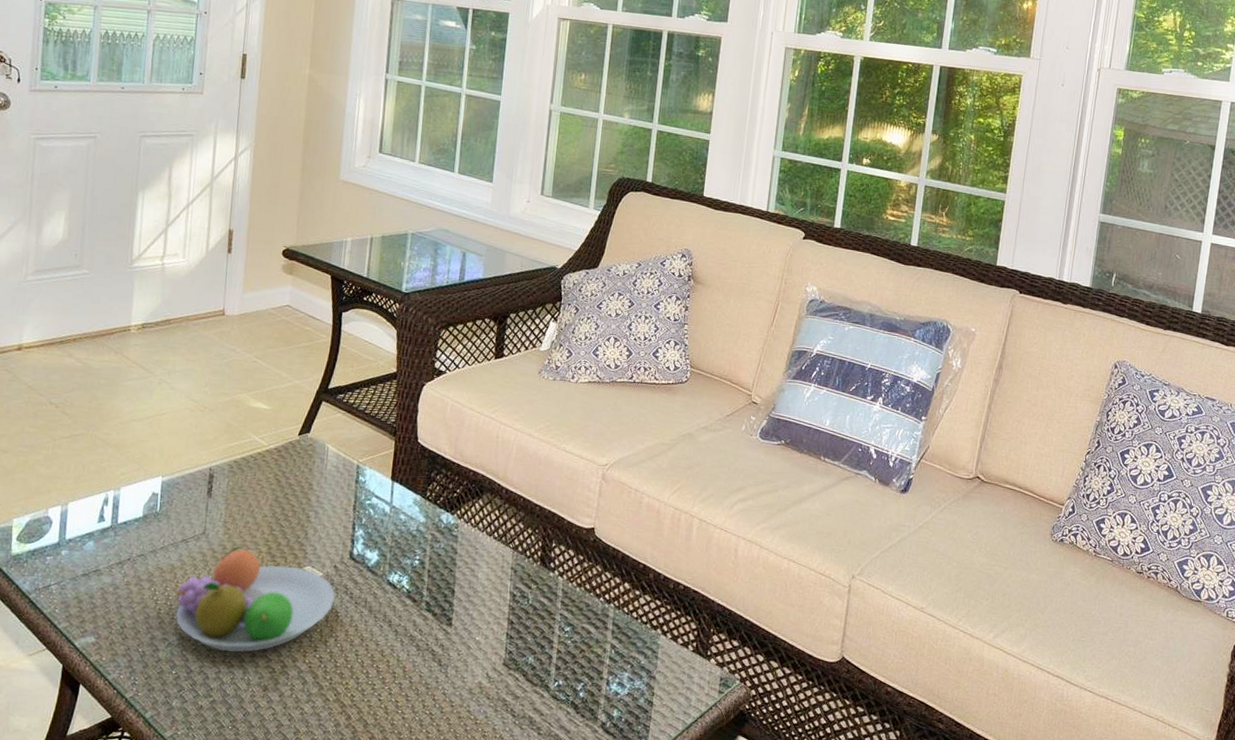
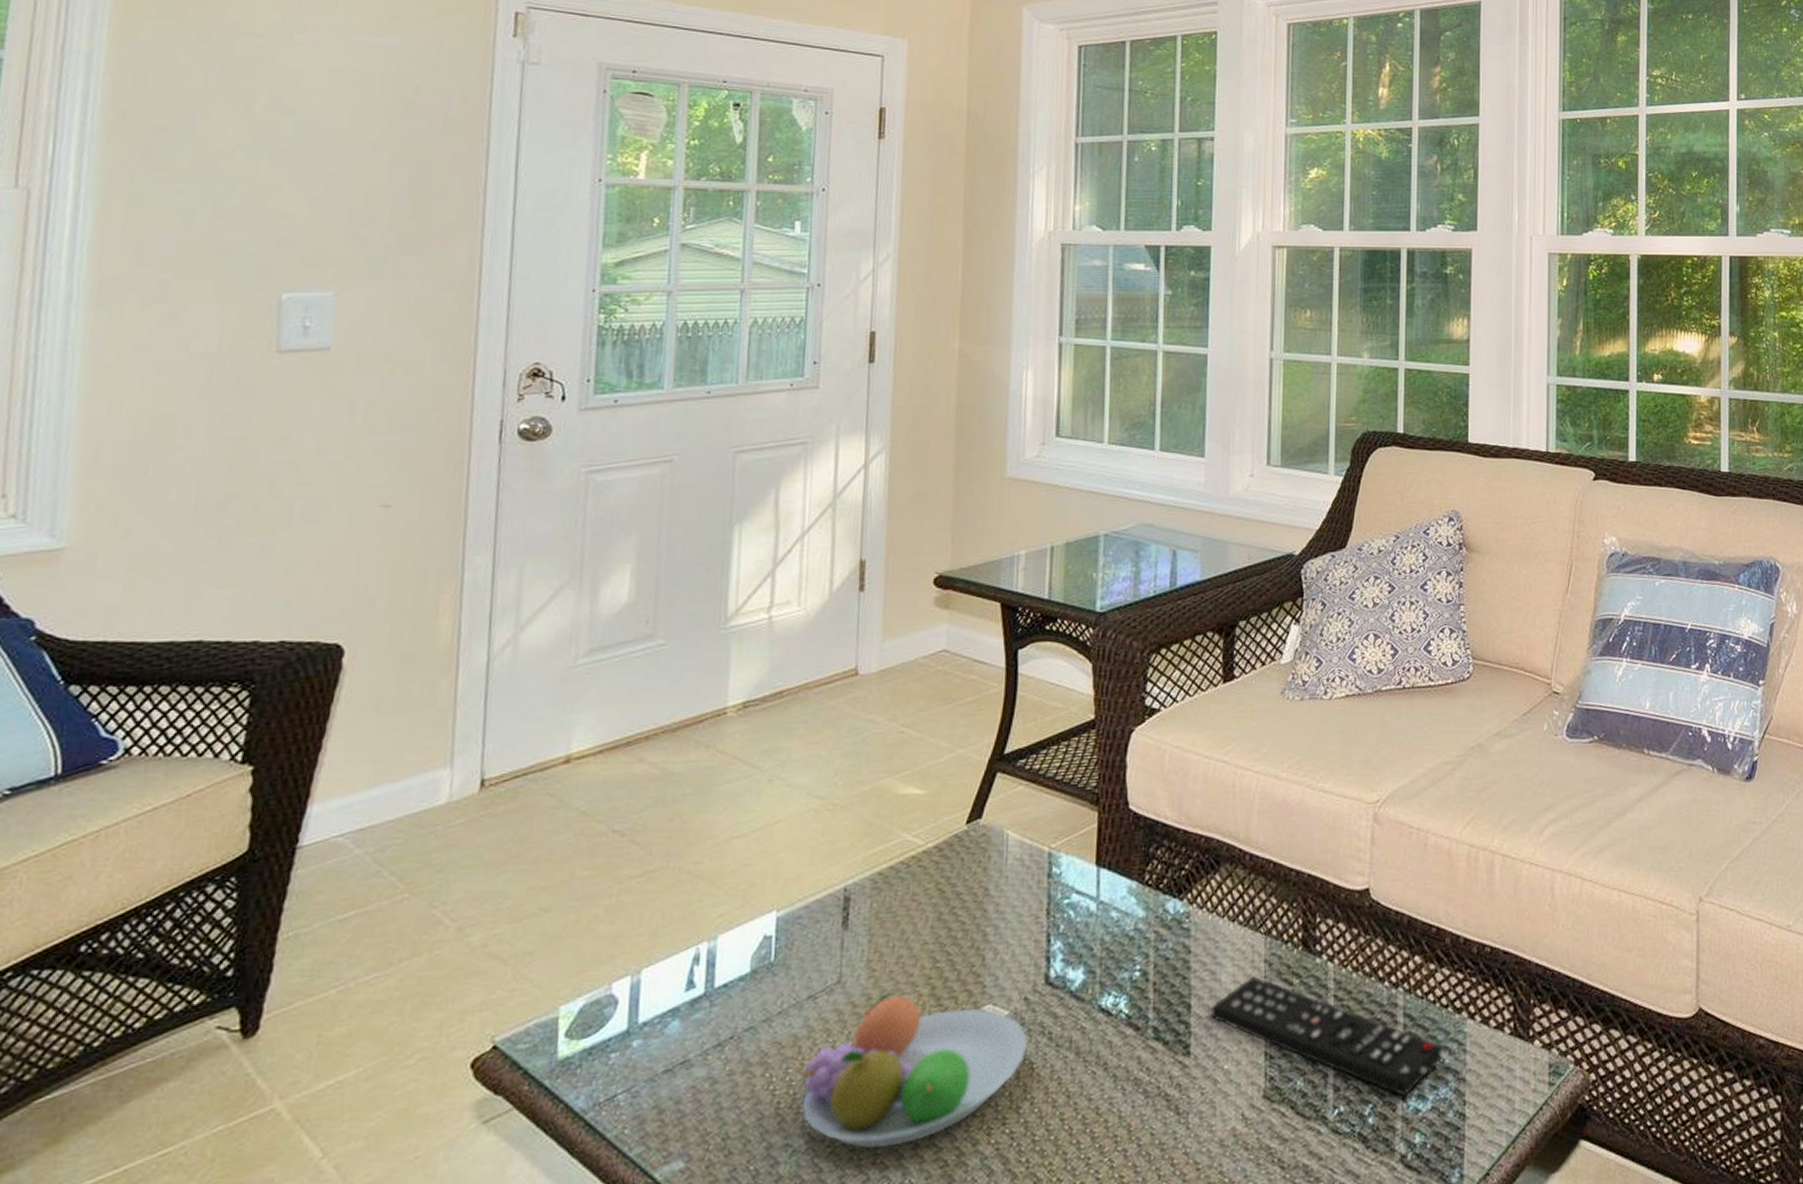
remote control: none [469,577,640,682] -> present [1211,976,1442,1097]

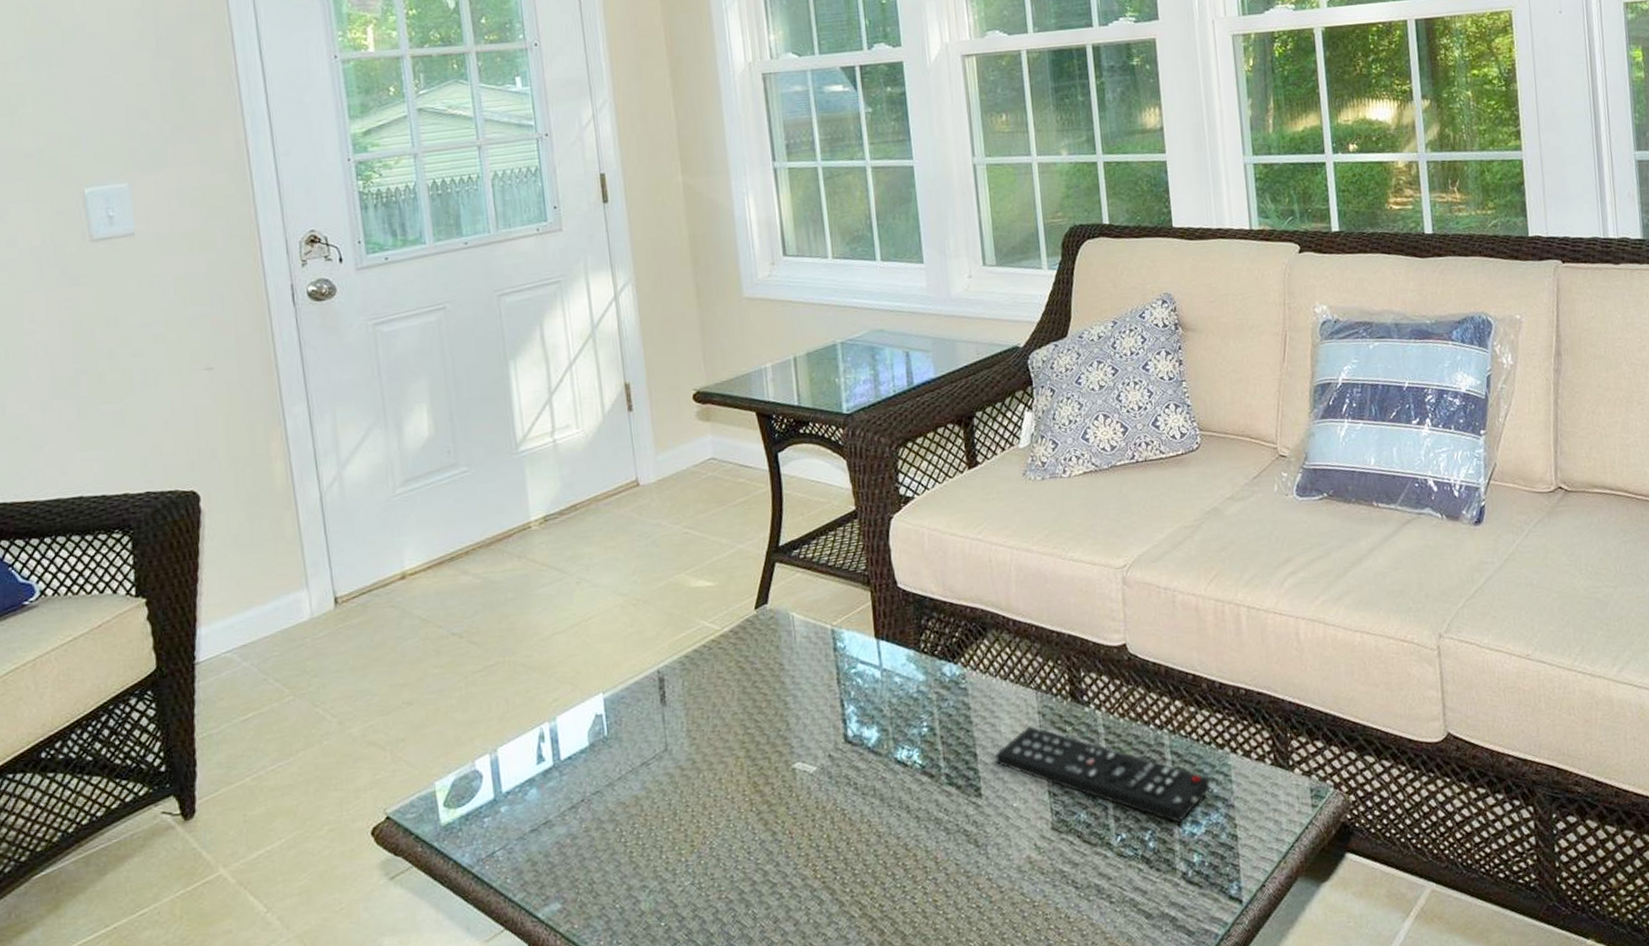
fruit bowl: present [801,991,1028,1148] -> none [646,755,837,886]

